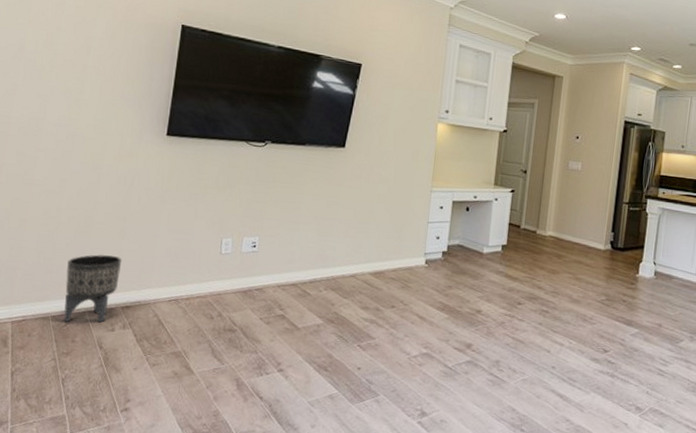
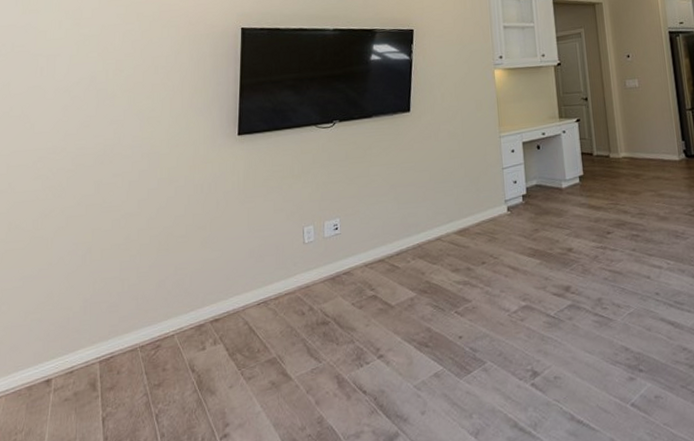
planter: present [63,254,122,323] -> none [152,268,207,350]

